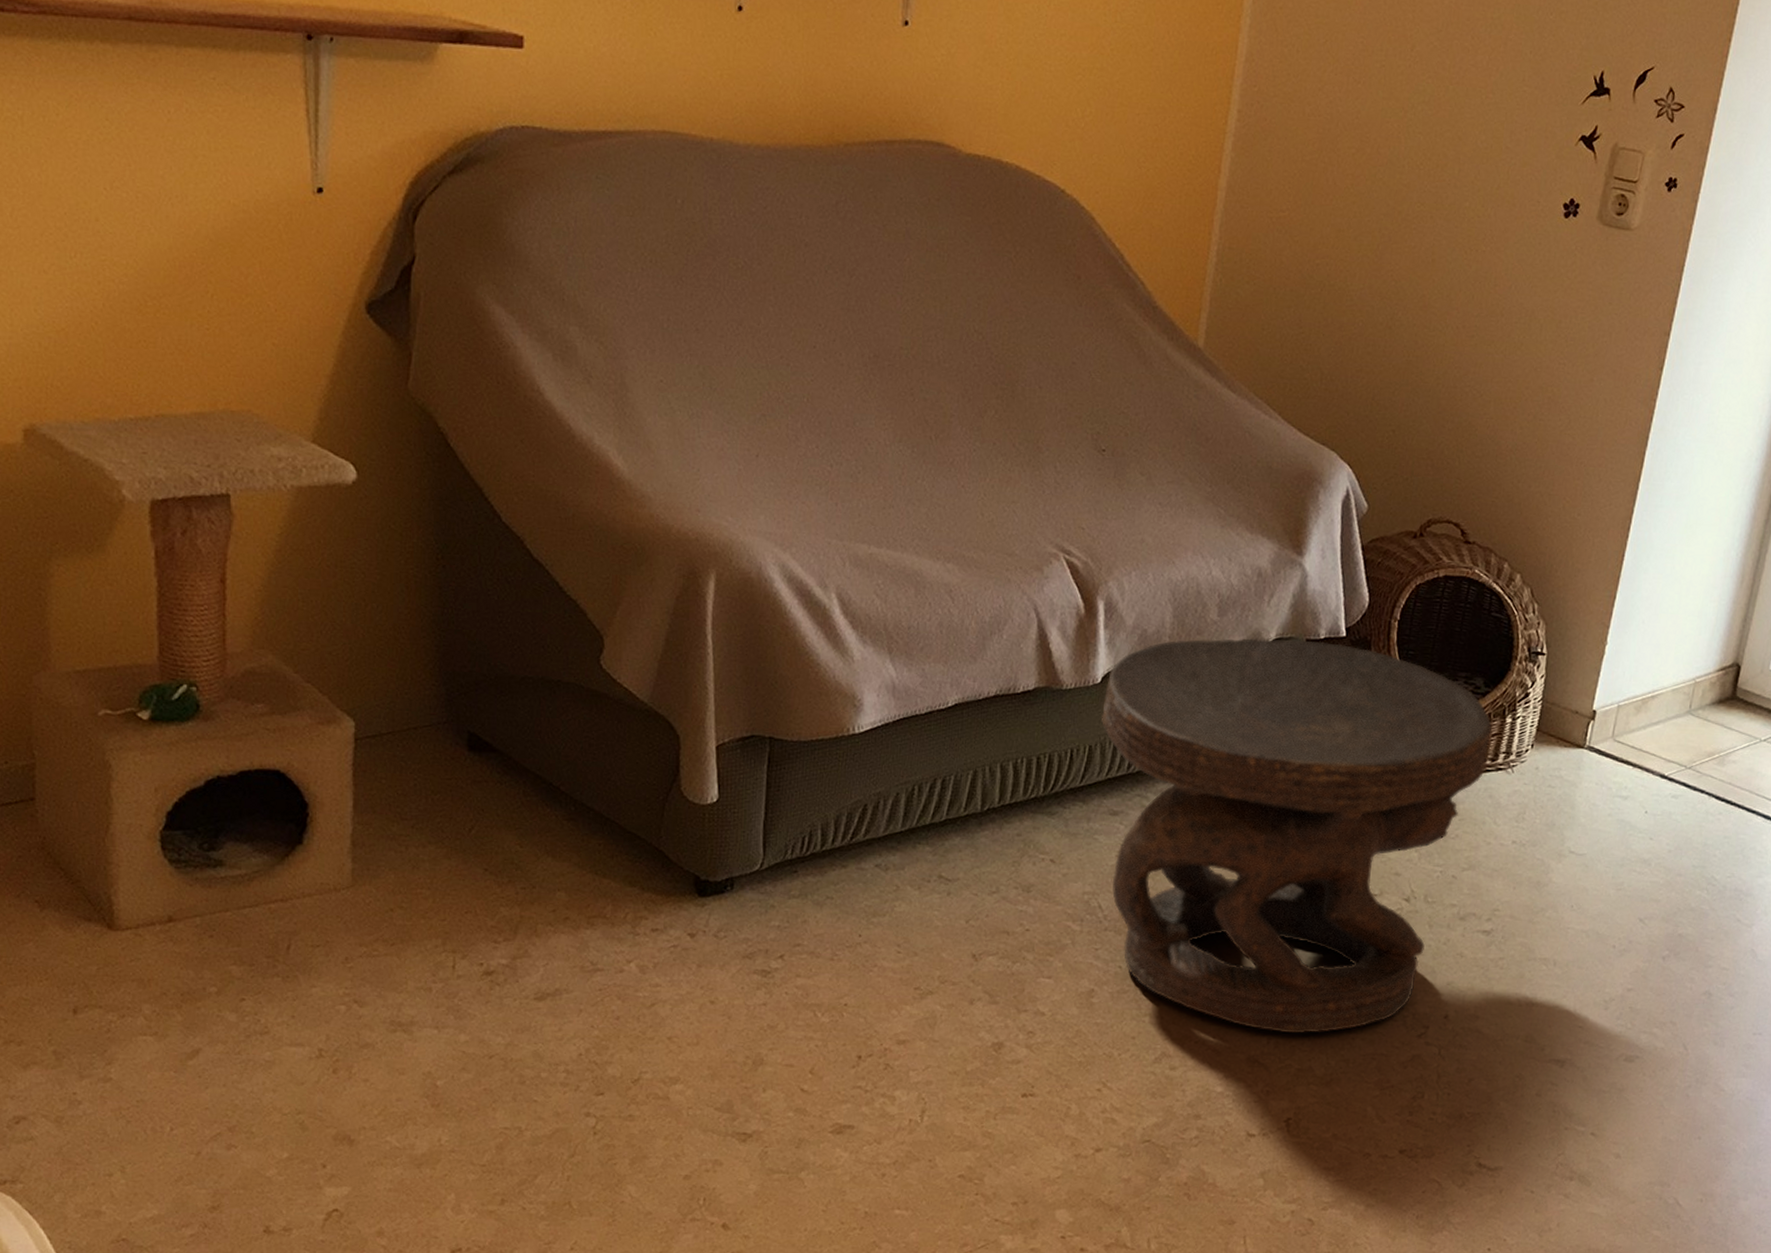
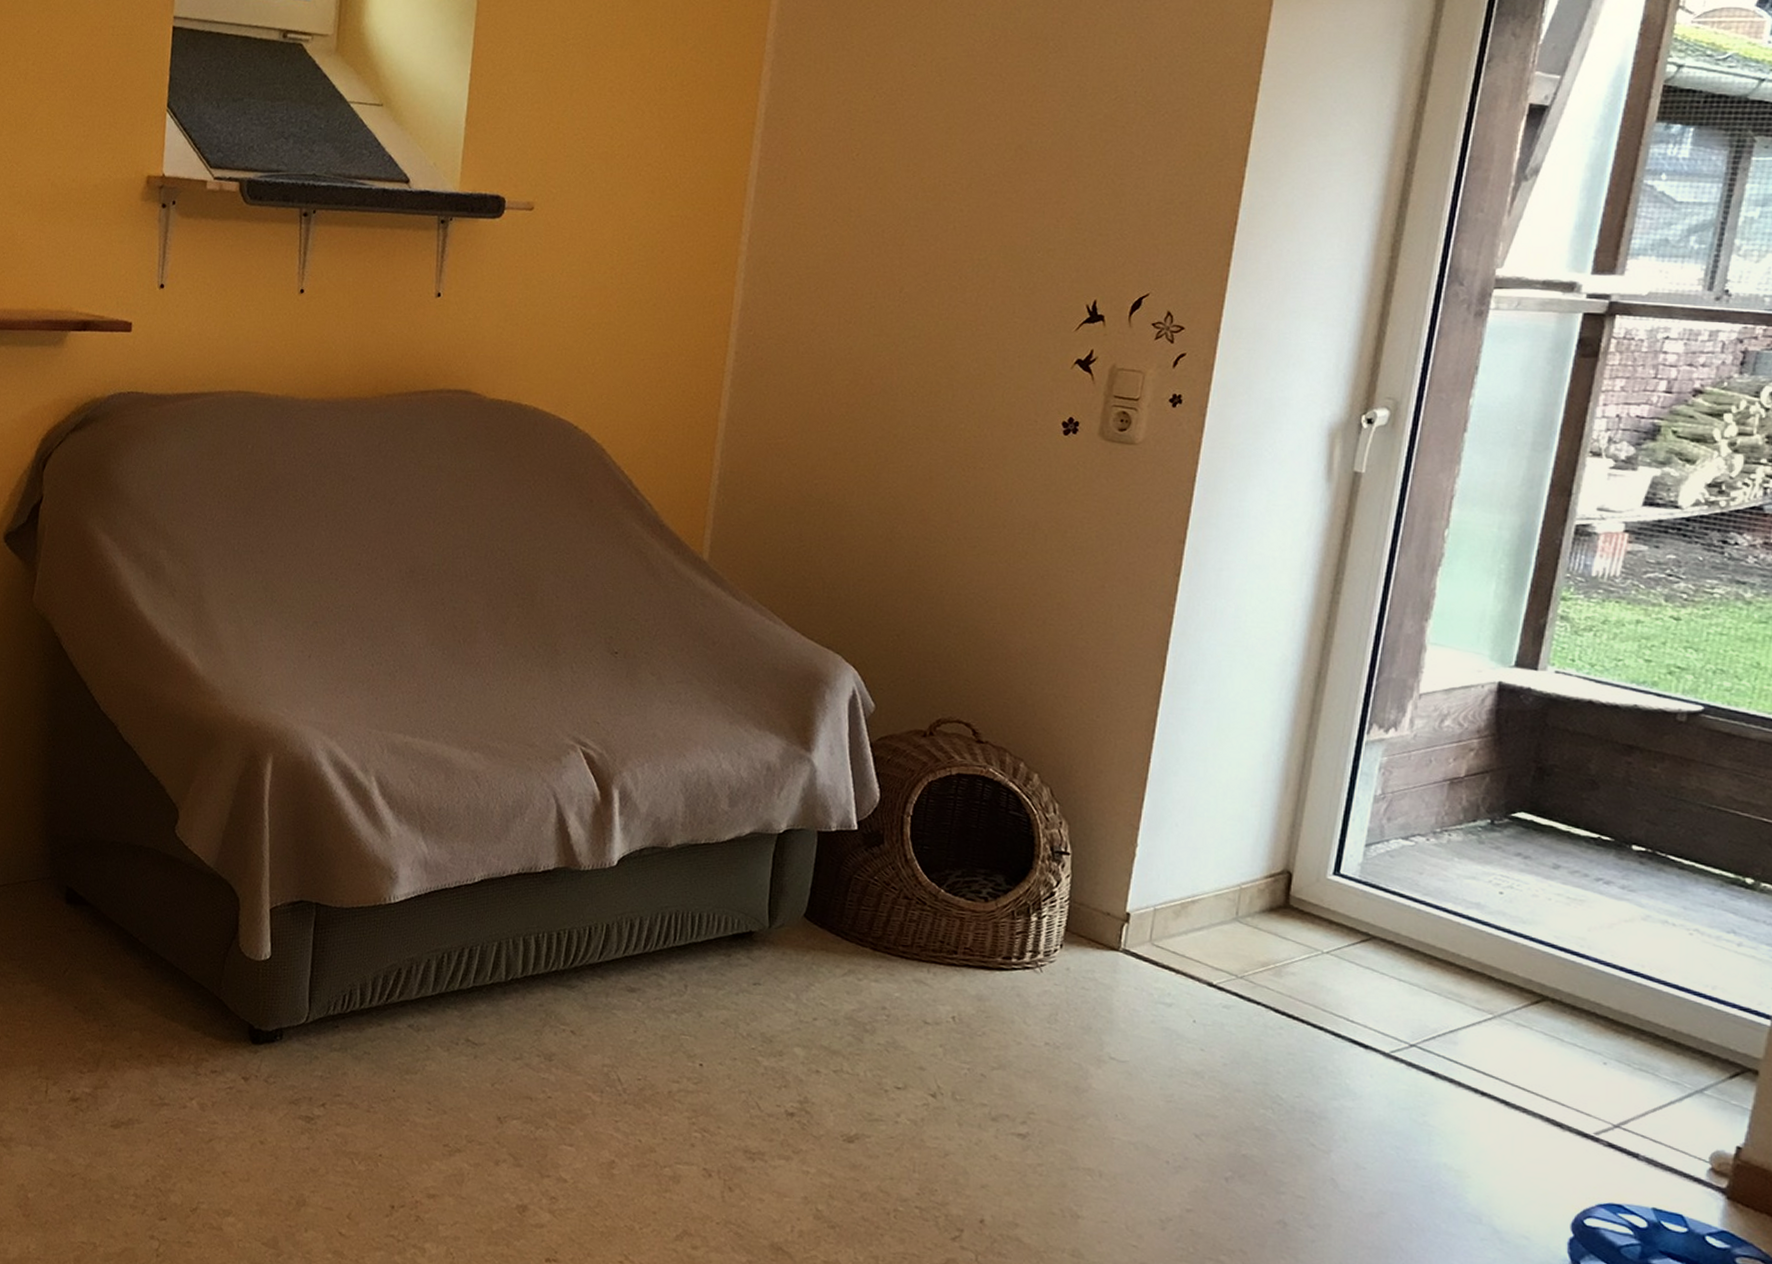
carved stool: present [1102,638,1492,1034] -> none [618,827,1016,1226]

